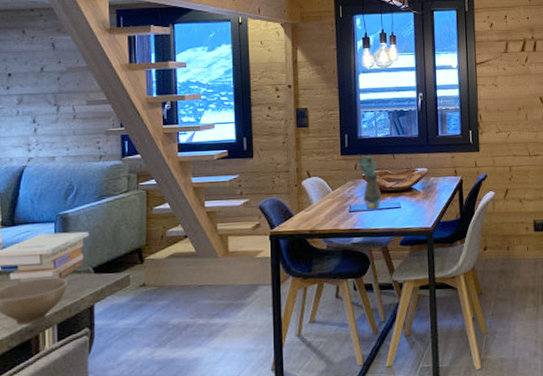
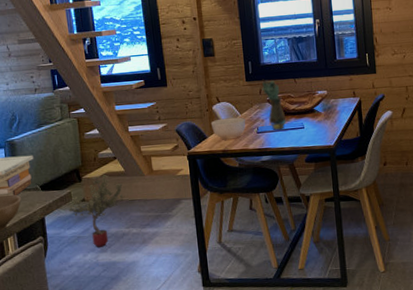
potted tree: none [124,254,193,341] -> present [68,174,125,247]
bowl: none [298,193,338,219] -> present [210,117,246,140]

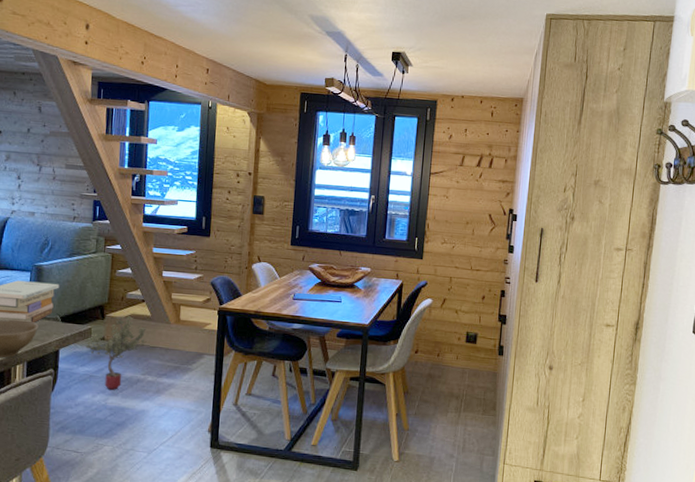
bowl: present [210,117,246,140] -> none [247,278,284,302]
vase: present [261,79,287,130] -> none [305,246,325,300]

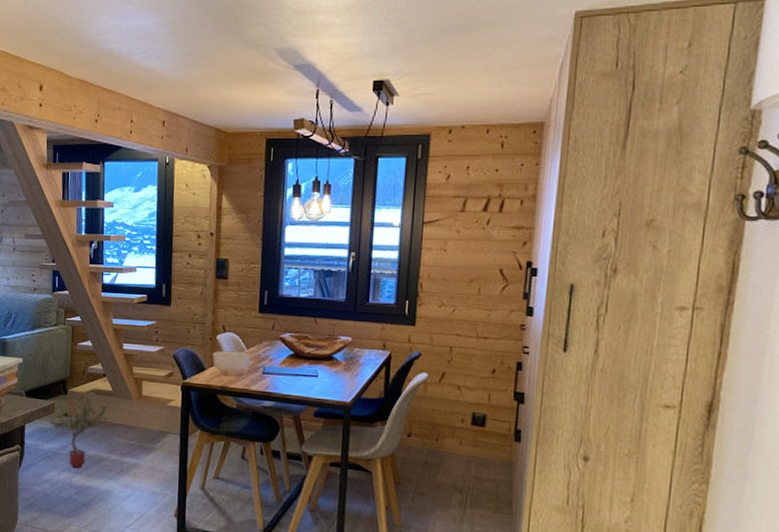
bowl: none [247,278,284,302] -> present [212,350,252,376]

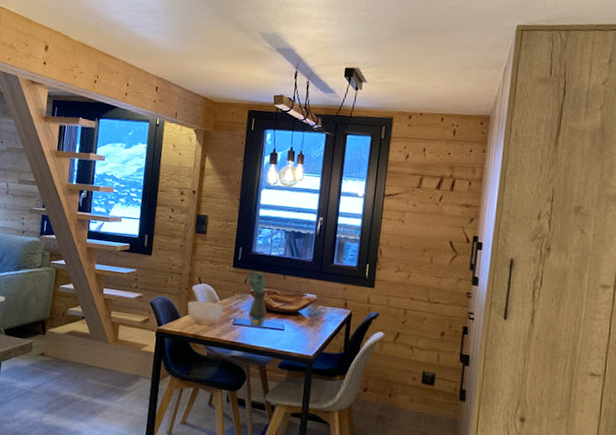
potted tree: present [50,390,109,468] -> none [26,331,85,408]
vase: none [275,313,299,374] -> present [247,268,268,326]

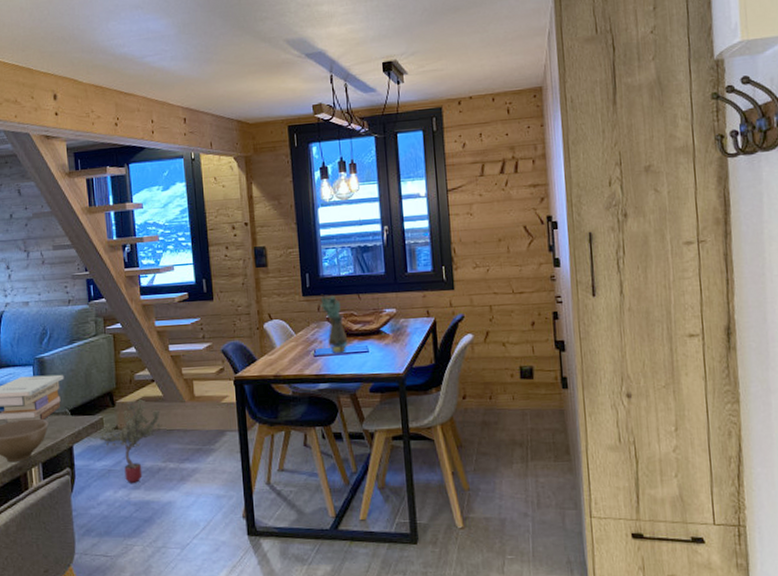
potted tree: none [26,331,85,408] -> present [99,398,162,483]
bowl: present [187,300,224,326] -> none [261,337,302,364]

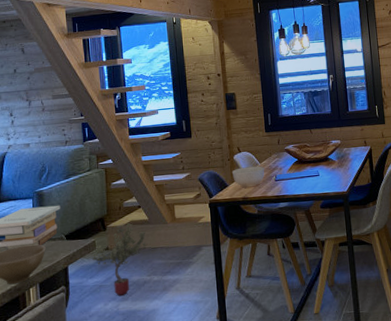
bowl: none [261,337,302,364] -> present [231,165,265,188]
vase: present [320,294,348,353] -> none [280,130,303,178]

